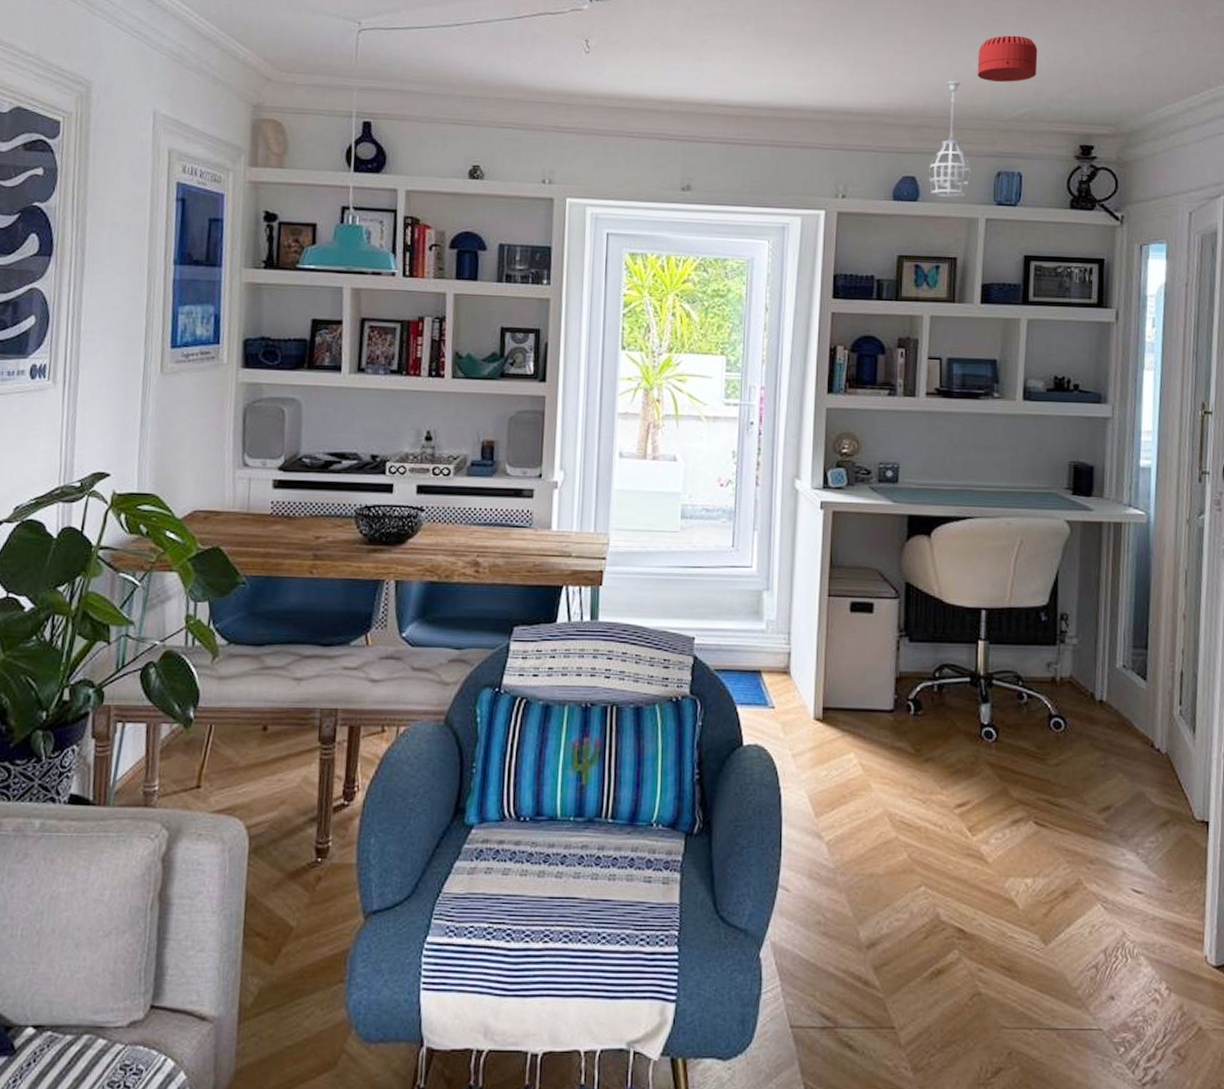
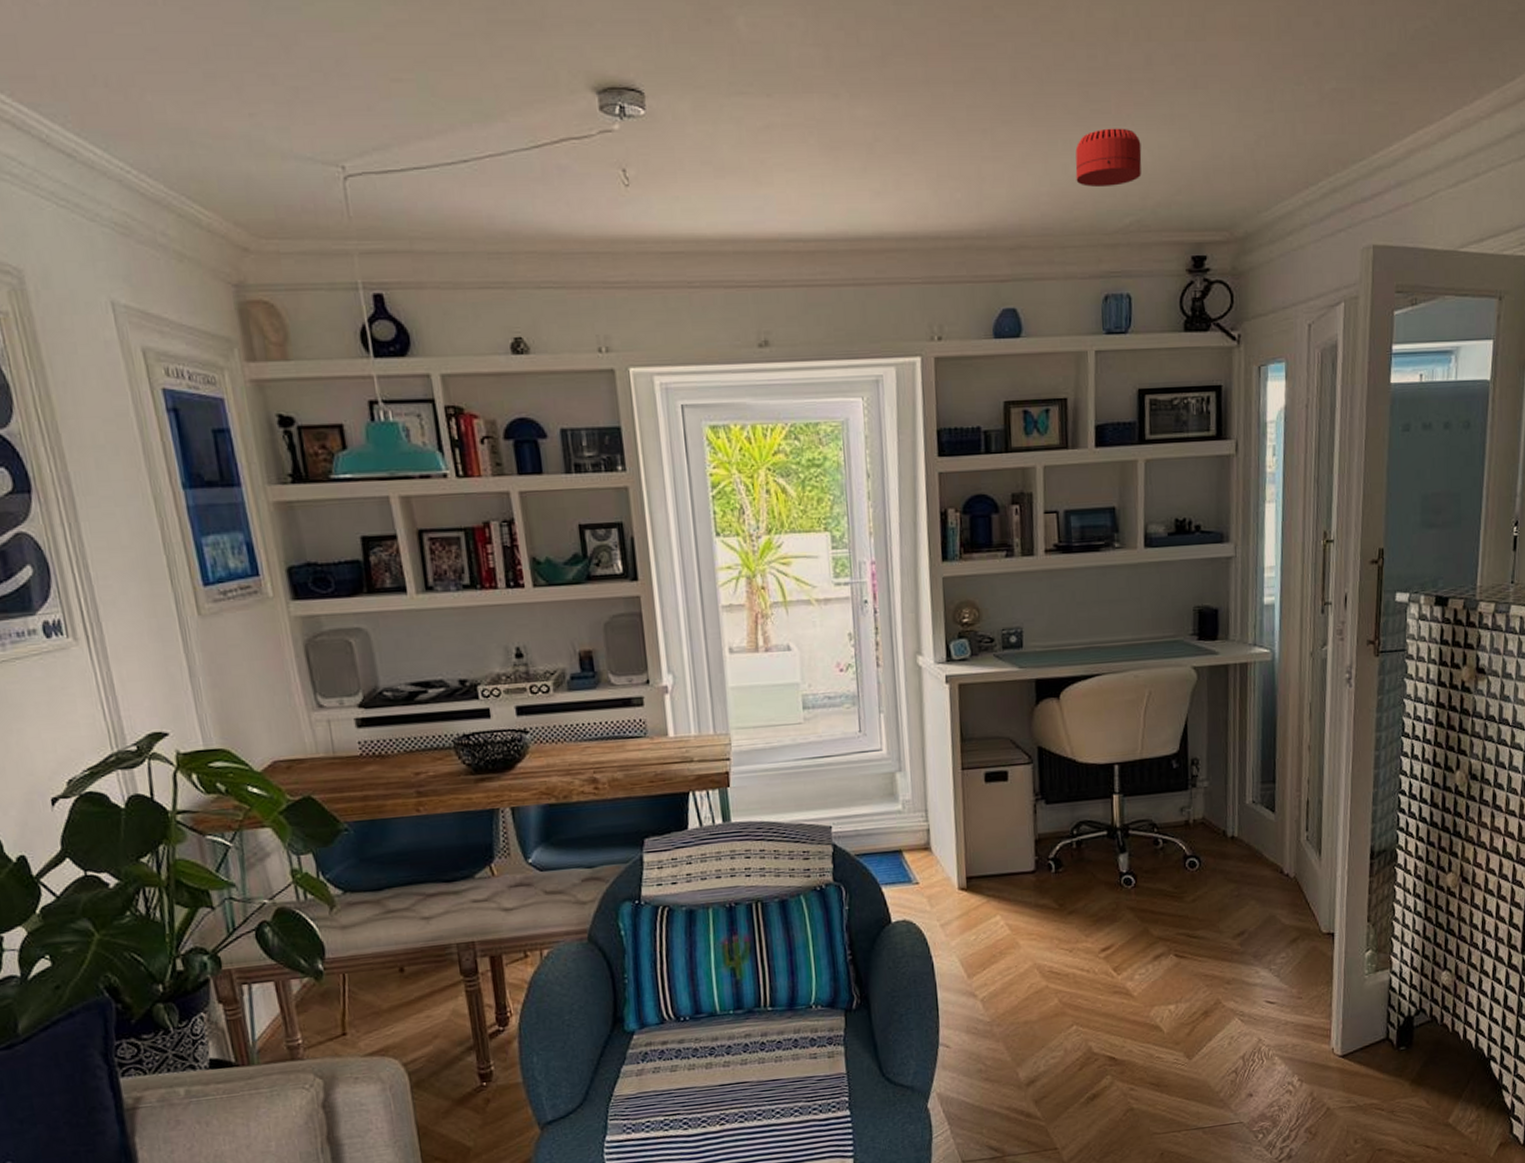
pendant light: present [929,81,971,197] -> none [1030,190,1076,330]

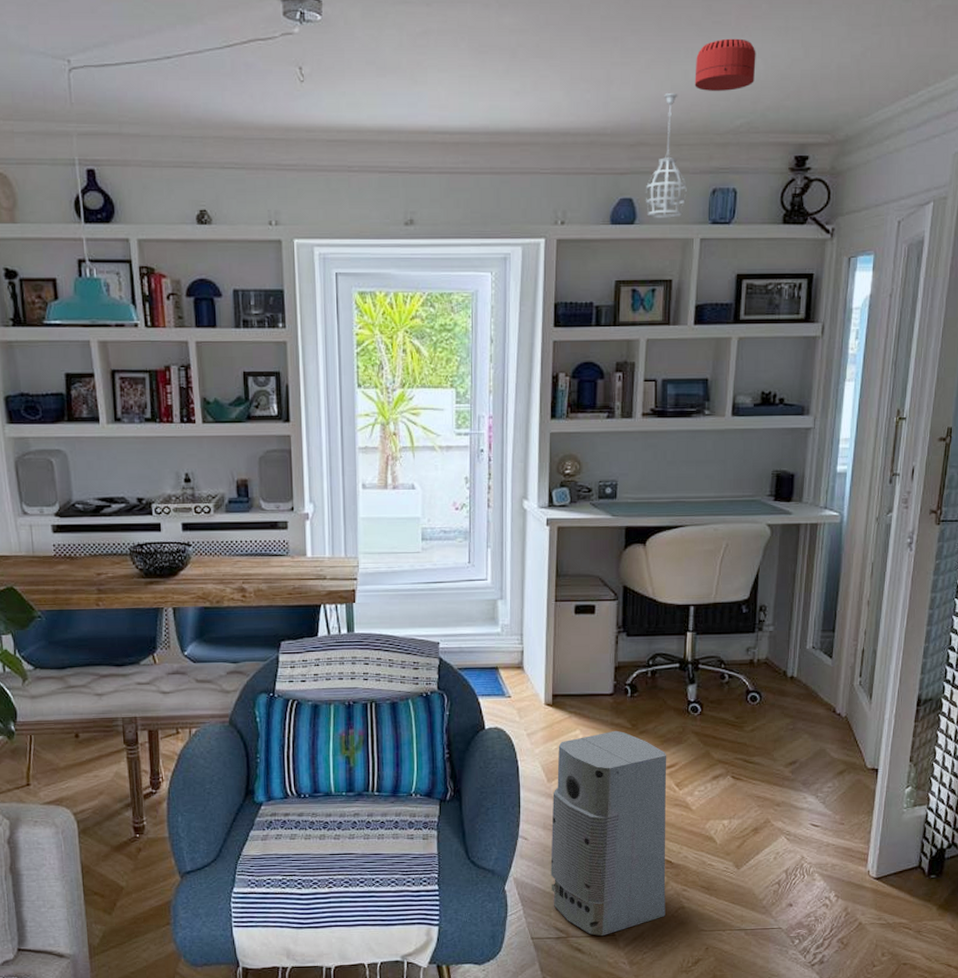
air purifier: none [974,912,1113,1152] -> present [550,730,667,937]
pendant light: none [1030,190,1076,330] -> present [646,94,687,218]

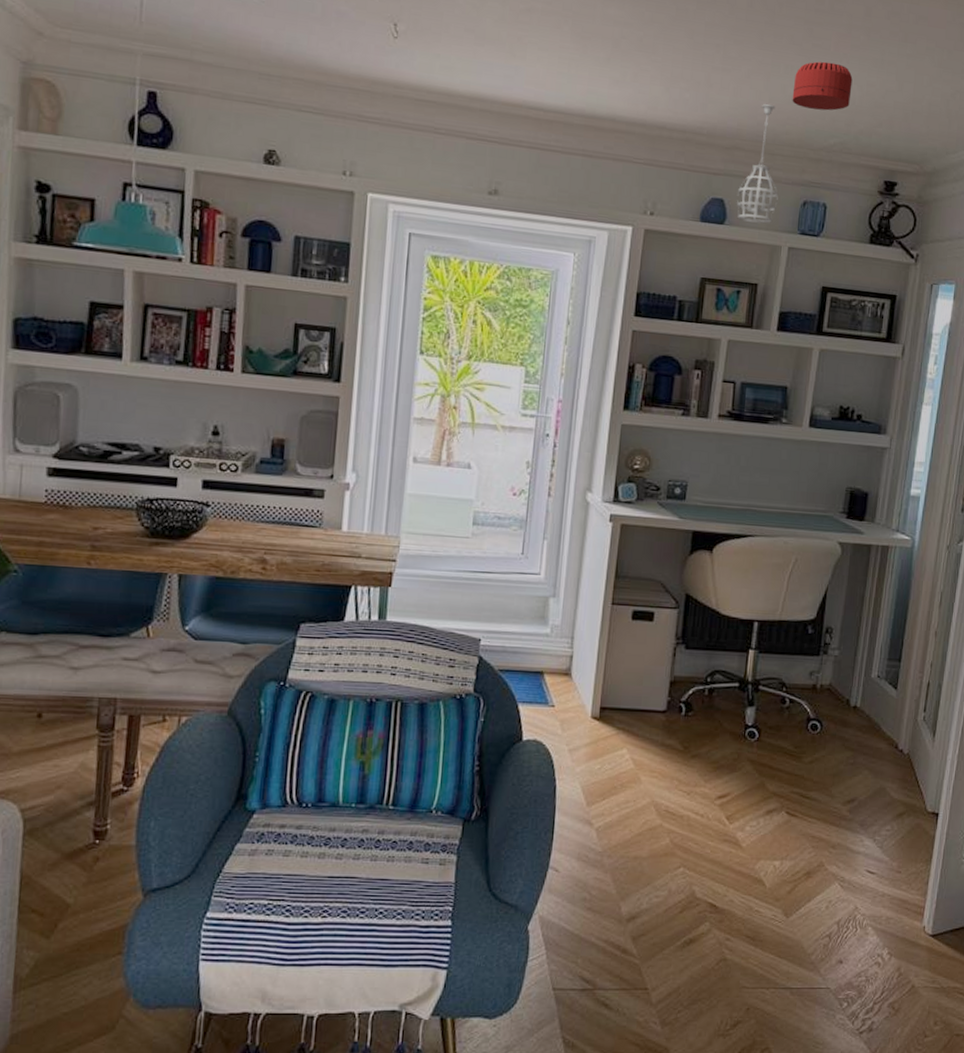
air purifier: present [550,730,667,937] -> none [580,752,719,990]

